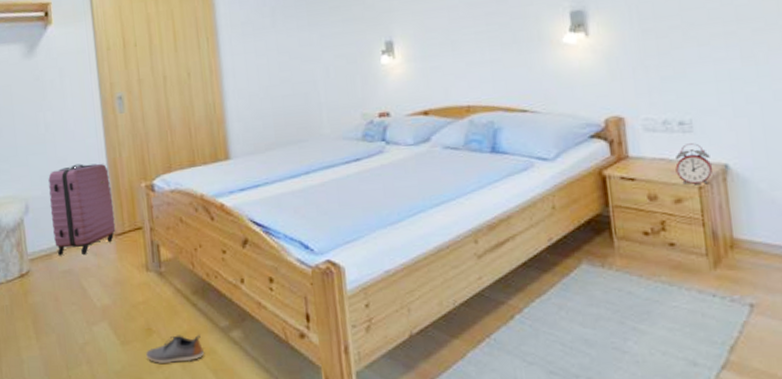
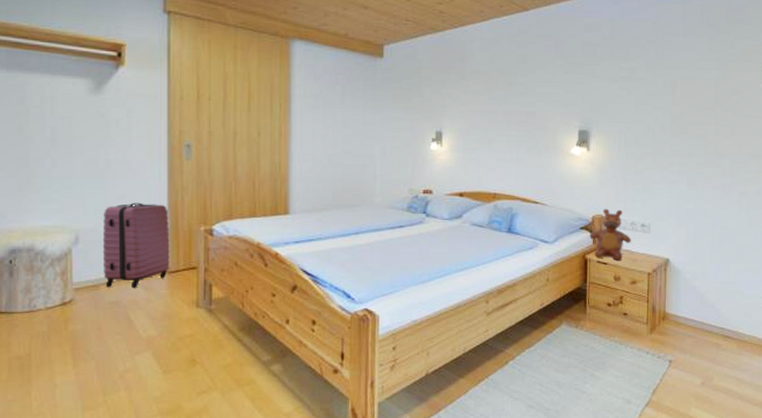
shoe: present [146,335,204,363] -> none [187,366,244,391]
teddy bear: none [604,106,667,175] -> present [590,208,631,261]
alarm clock: present [675,143,713,185] -> none [635,241,659,272]

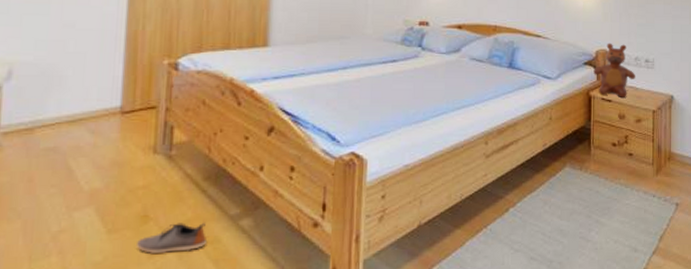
suitcase: present [104,202,170,288] -> none [40,31,126,131]
shoe: none [187,366,244,391] -> present [137,223,206,253]

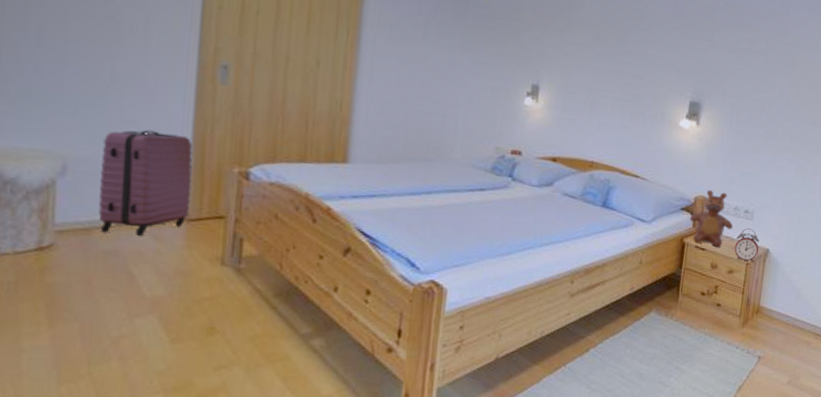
suitcase: none [40,31,126,131] -> present [98,130,192,236]
shoe: present [137,223,206,253] -> none [202,337,275,367]
alarm clock: none [639,77,664,109] -> present [734,228,760,262]

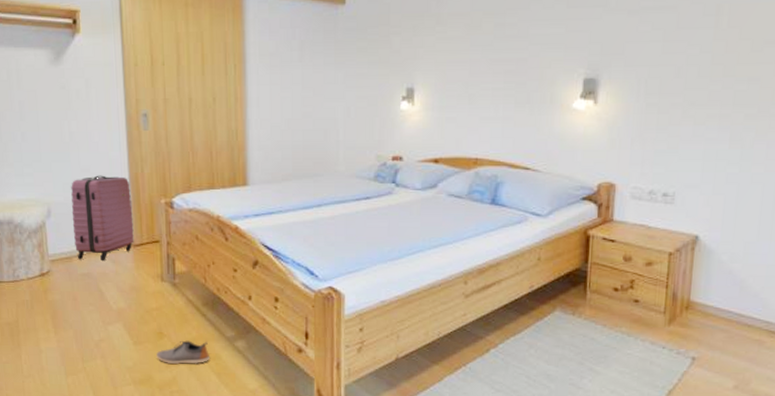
shoe: none [202,337,275,367] -> present [157,340,209,364]
teddy bear: present [690,189,733,248] -> none [593,174,648,239]
alarm clock: present [734,228,760,262] -> none [652,214,685,252]

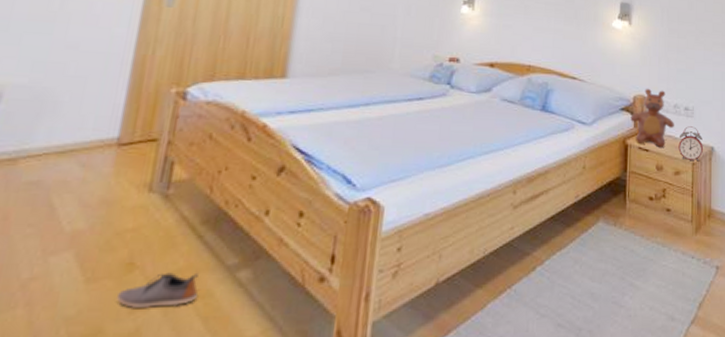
suitcase: present [71,175,134,260] -> none [26,54,131,164]
teddy bear: none [593,174,648,239] -> present [630,88,674,148]
alarm clock: none [652,214,685,252] -> present [678,126,704,162]

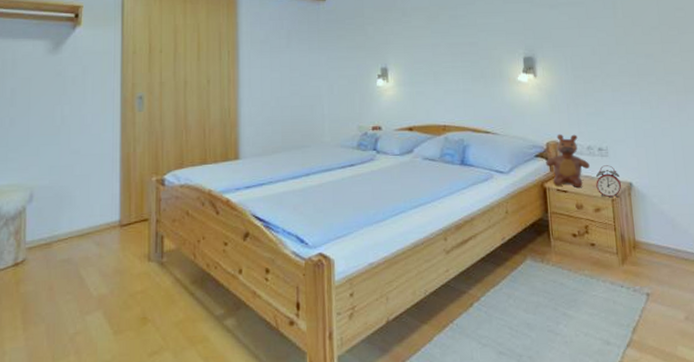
shoe: present [117,272,198,308] -> none [139,323,197,352]

